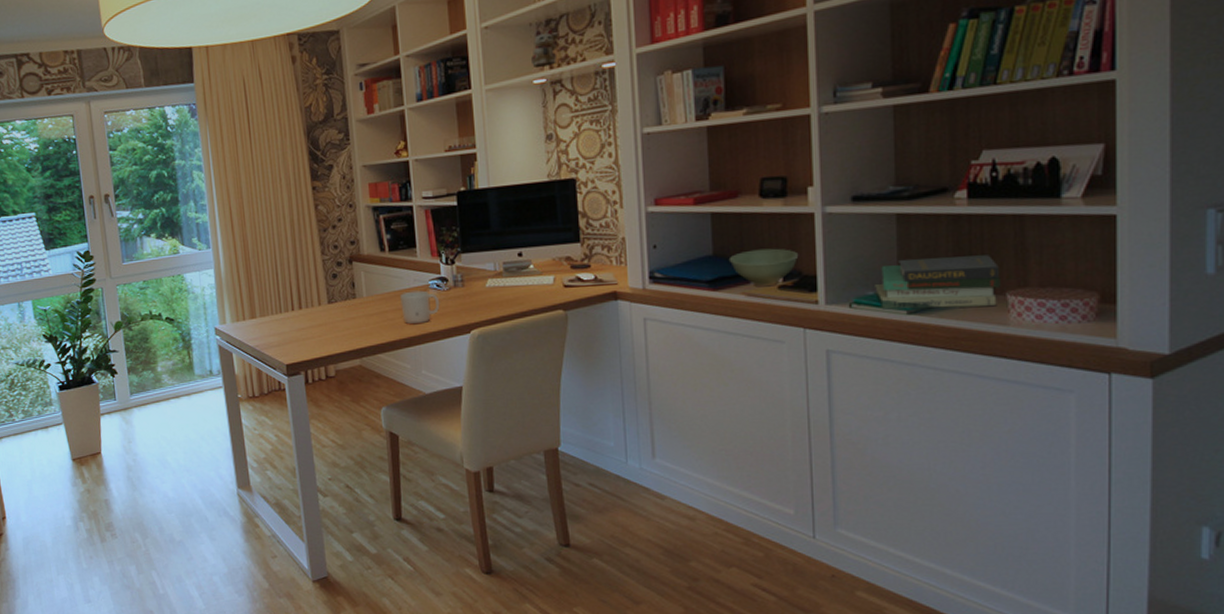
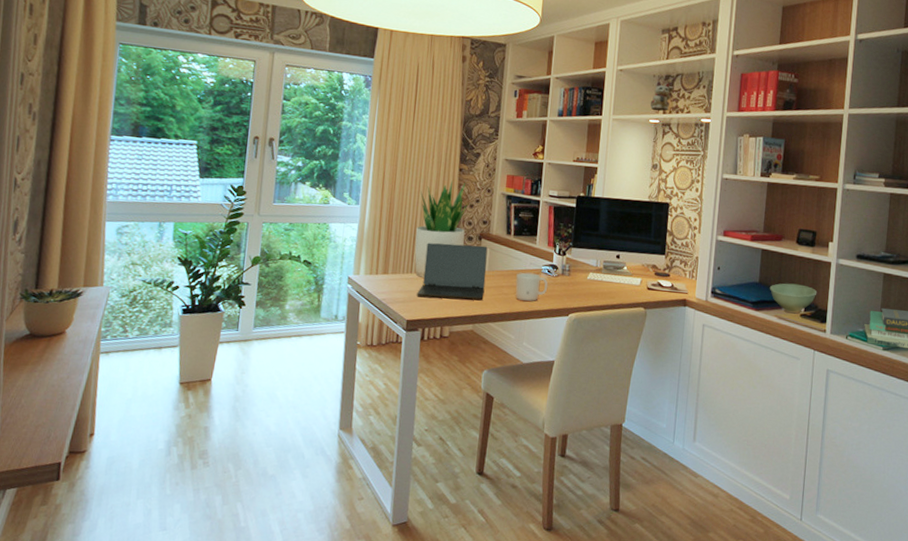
planter: none [274,202,334,317] -> present [414,180,469,279]
laptop: none [291,269,367,338] -> present [417,243,488,301]

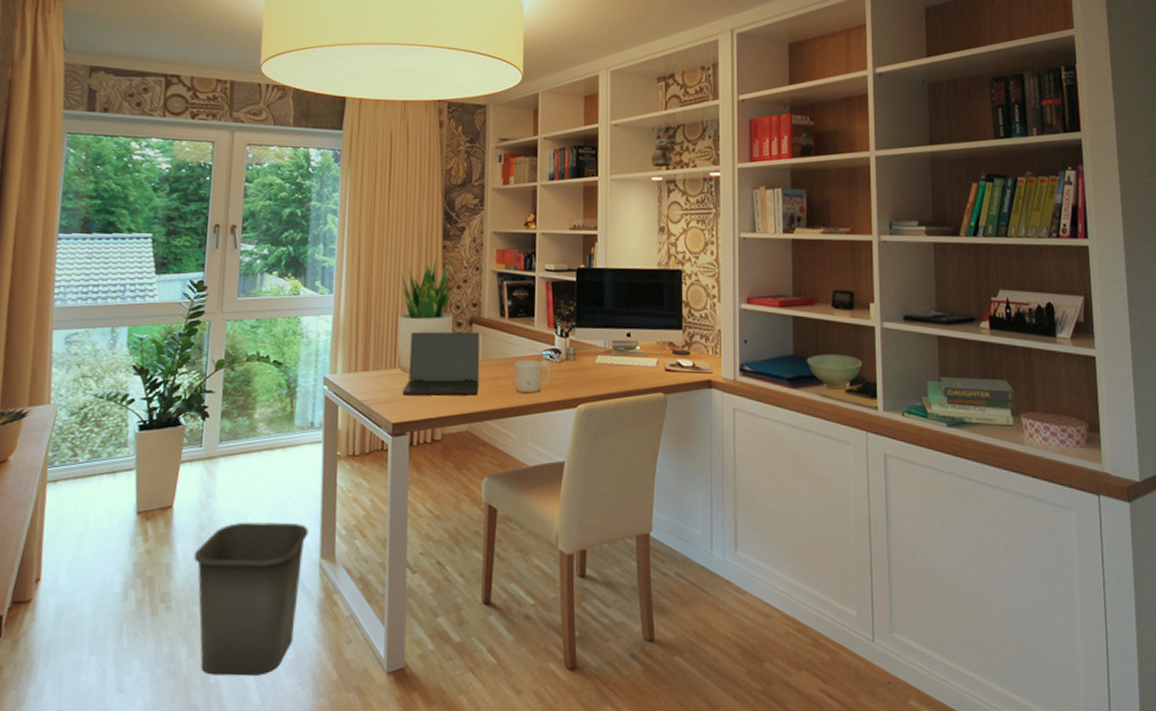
waste bin: none [229,396,330,522] -> present [193,522,309,676]

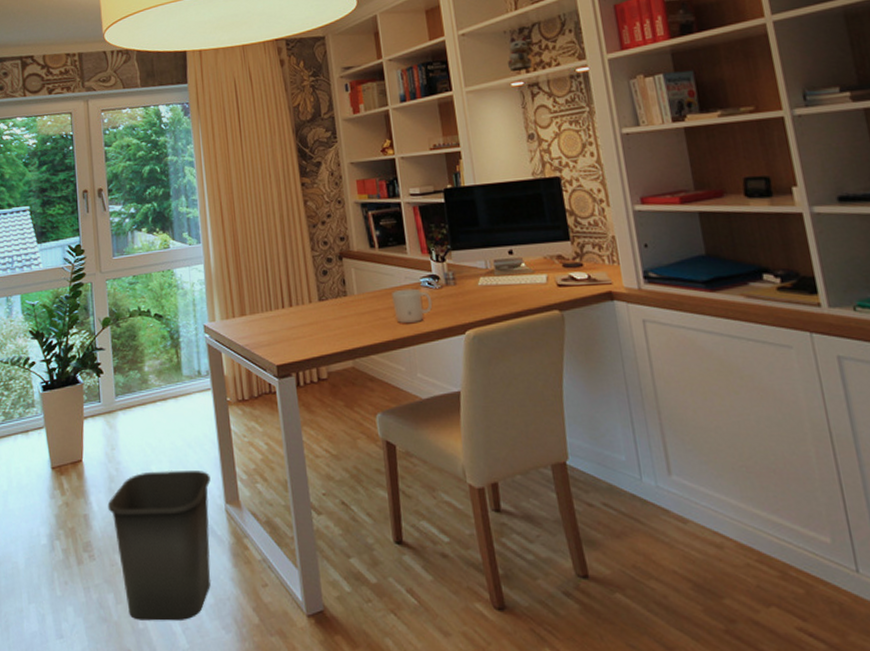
planter: present [397,259,456,374] -> none [264,198,324,315]
laptop: present [402,331,480,396] -> none [282,266,359,337]
bowl: present [806,354,863,390] -> none [722,248,794,289]

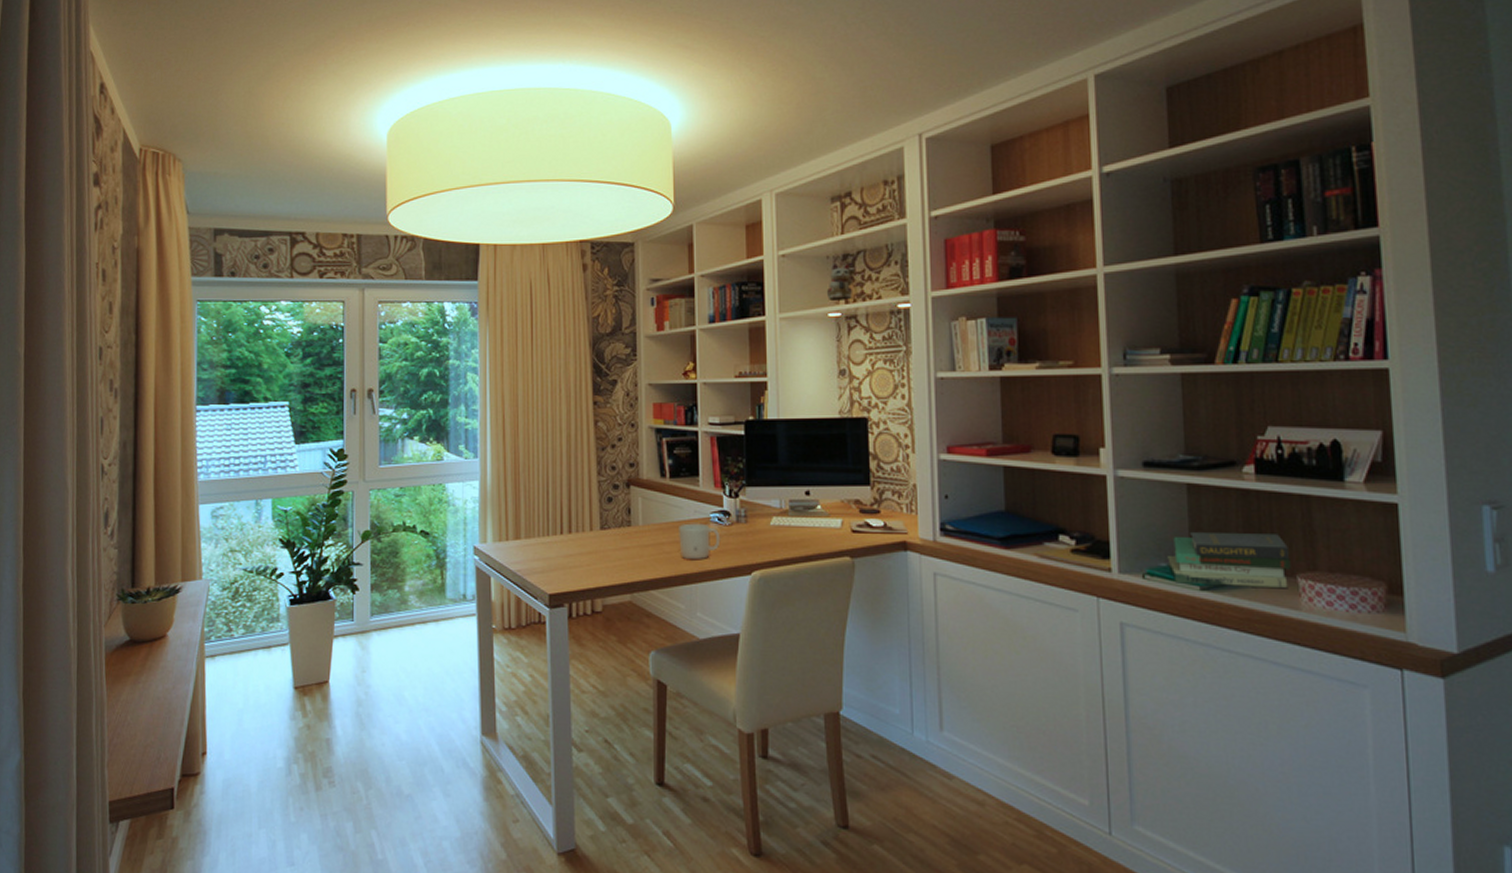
waste bin: present [107,471,211,621] -> none [353,697,467,853]

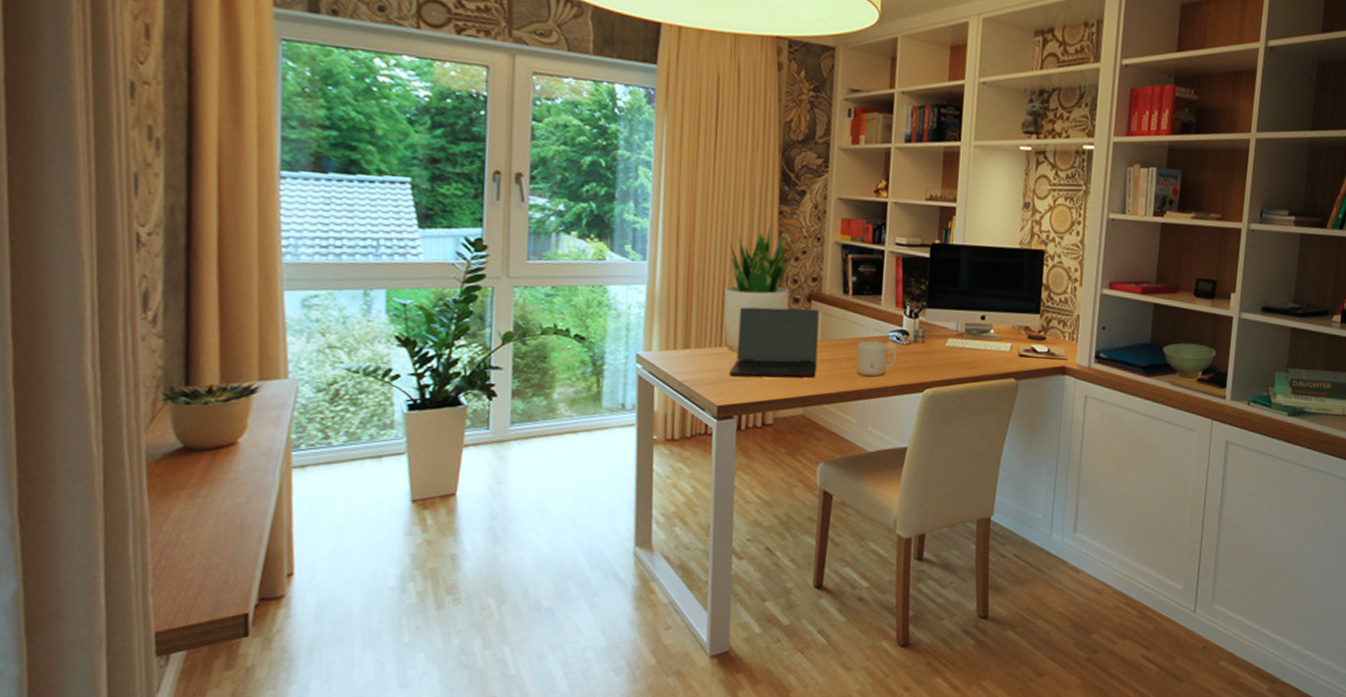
planter: none [549,417,610,541] -> present [724,226,793,353]
laptop: none [558,494,641,565] -> present [729,307,819,378]
bowl: none [1021,508,1092,549] -> present [1162,343,1217,379]

